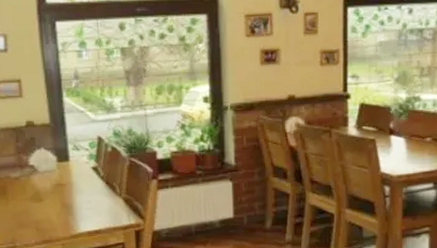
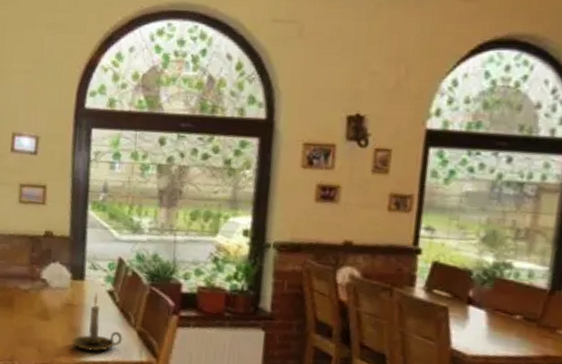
candle holder: none [66,170,111,223] -> present [72,292,123,352]

